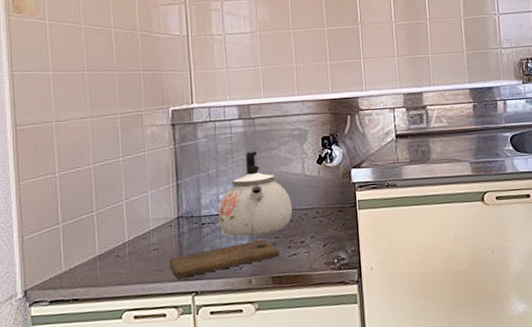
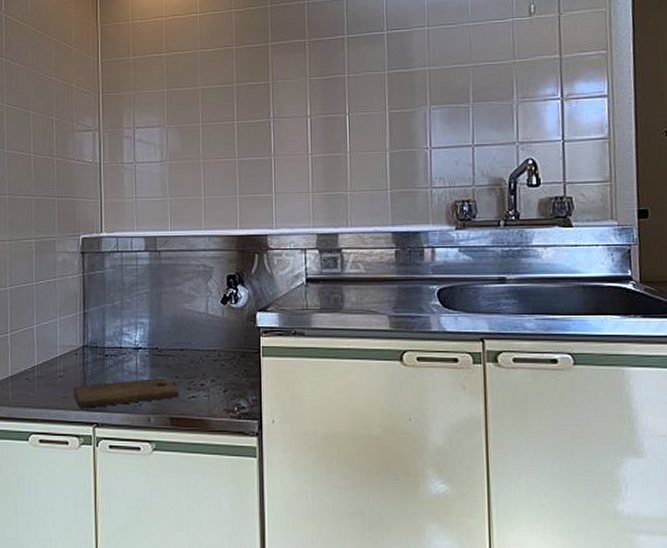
kettle: present [218,150,293,237] -> none [121,284,194,373]

